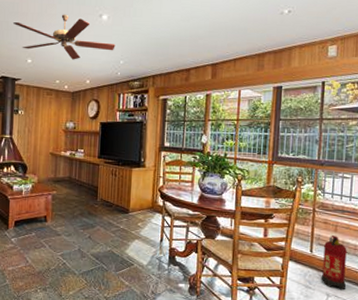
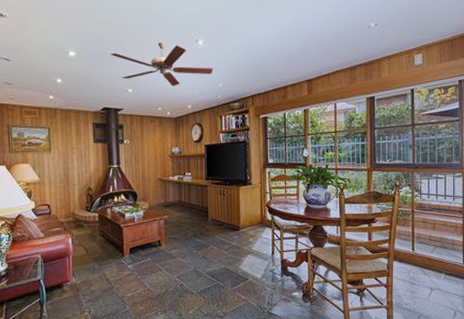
fire extinguisher: present [321,236,348,290] -> none [424,233,447,283]

